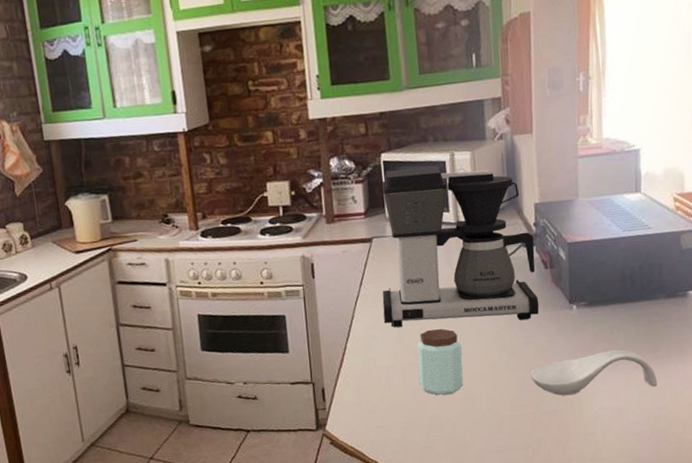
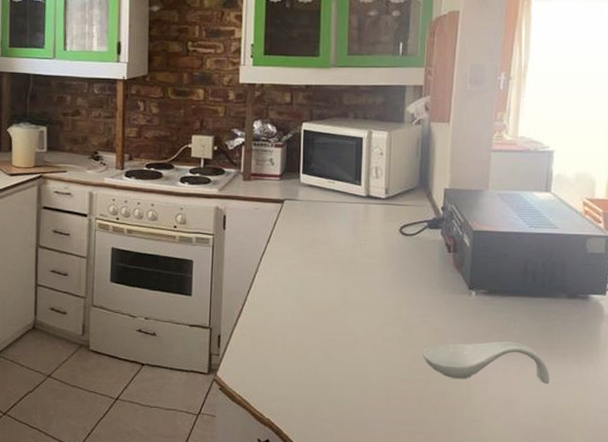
coffee maker: present [382,166,539,328] -> none [286,139,440,299]
peanut butter: present [417,329,464,395] -> none [313,295,358,359]

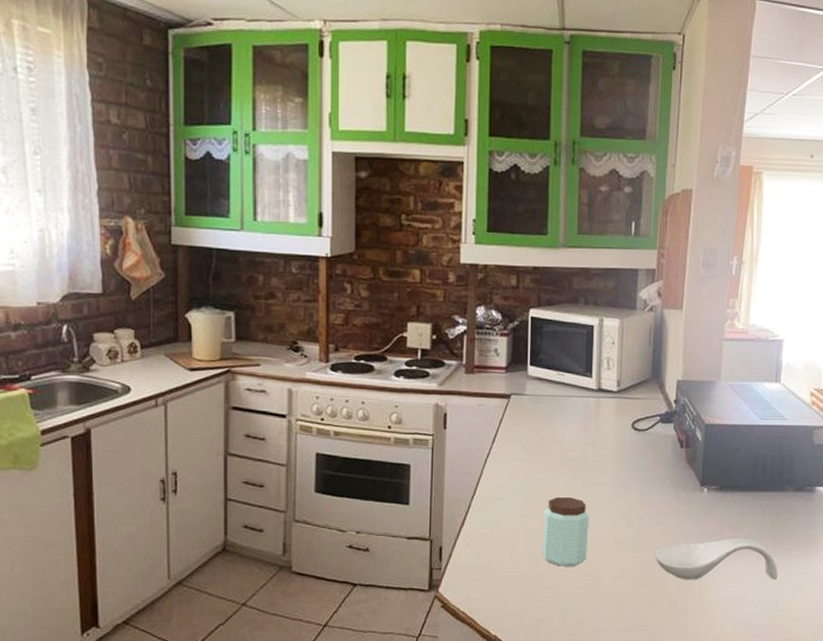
peanut butter: none [313,295,358,359] -> present [542,497,589,566]

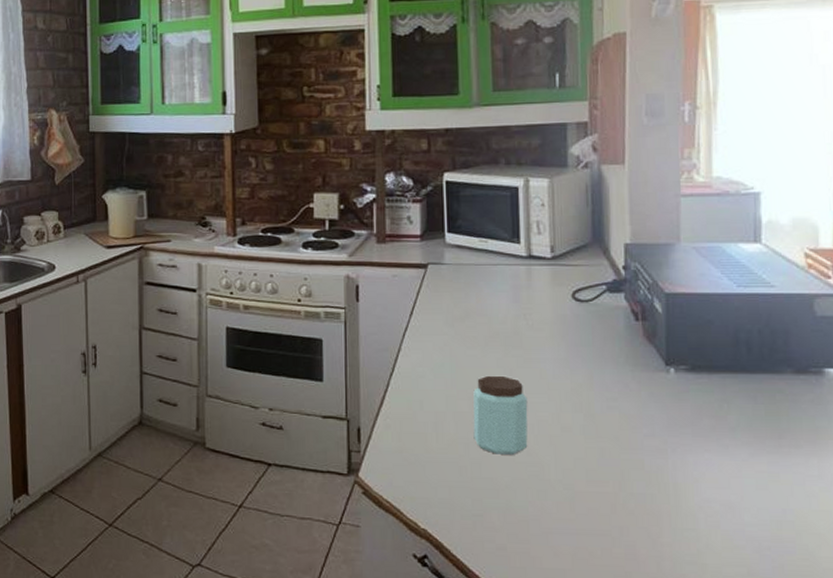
spoon rest: present [655,538,778,580] -> none [612,429,782,482]

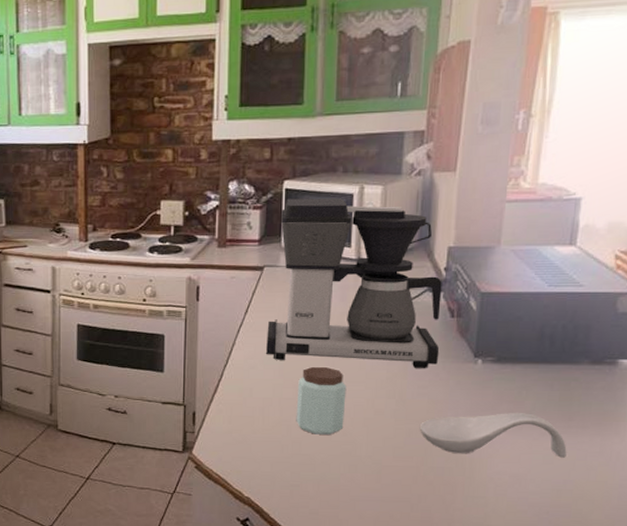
coffee maker: none [435,191,627,379] -> present [266,198,442,369]
spoon rest: none [612,429,782,482] -> present [419,413,567,458]

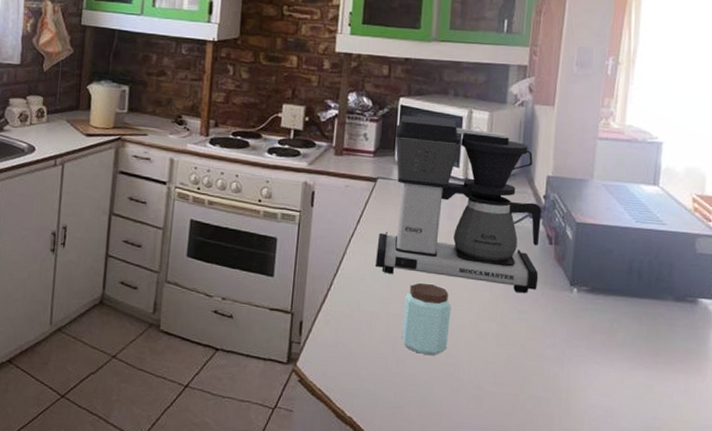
spoon rest: present [419,413,567,458] -> none [519,343,655,394]

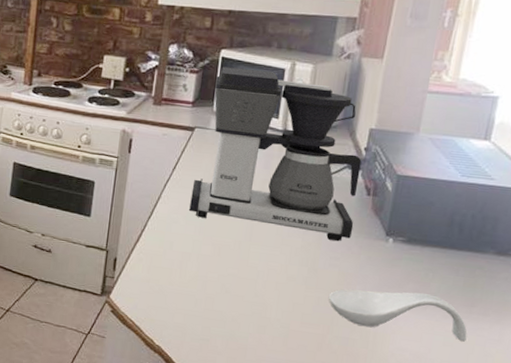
peanut butter: present [401,283,451,355] -> none [211,228,263,295]
spoon rest: none [519,343,655,394] -> present [328,289,467,342]

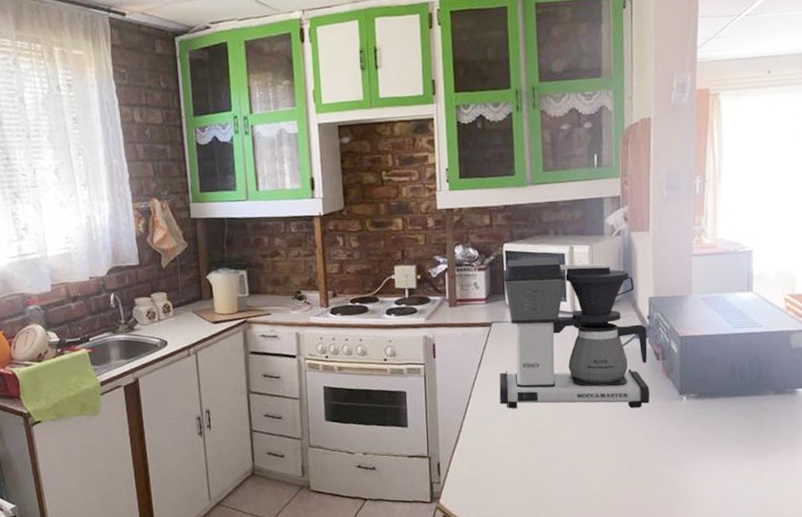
spoon rest: present [328,289,467,342] -> none [639,442,764,484]

